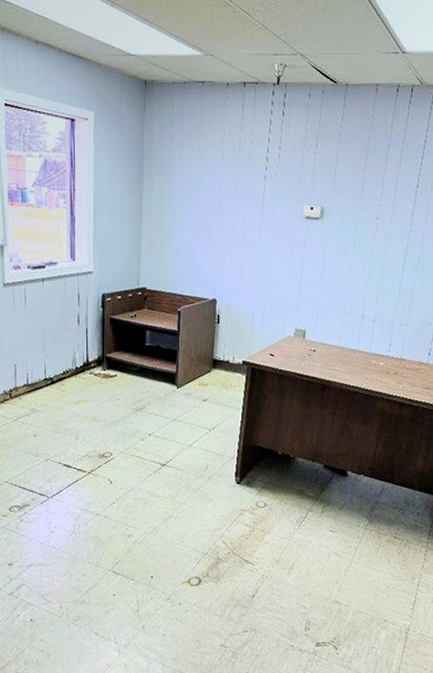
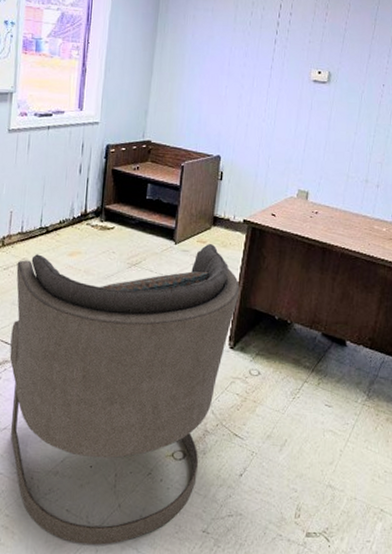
armchair: none [26,386,243,661] -> present [9,244,240,545]

